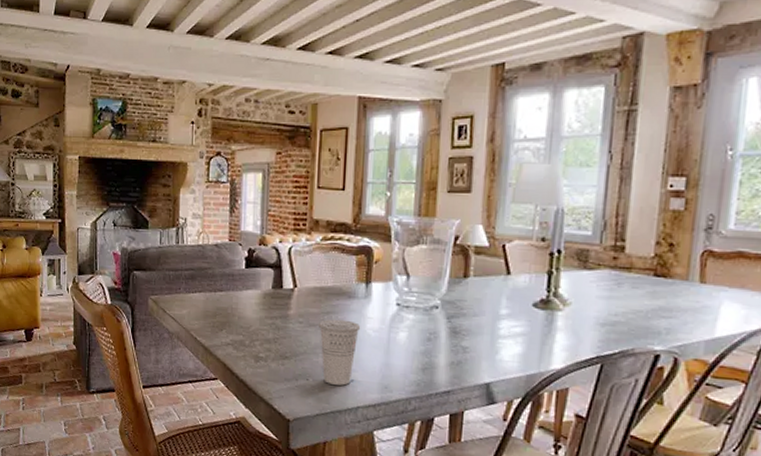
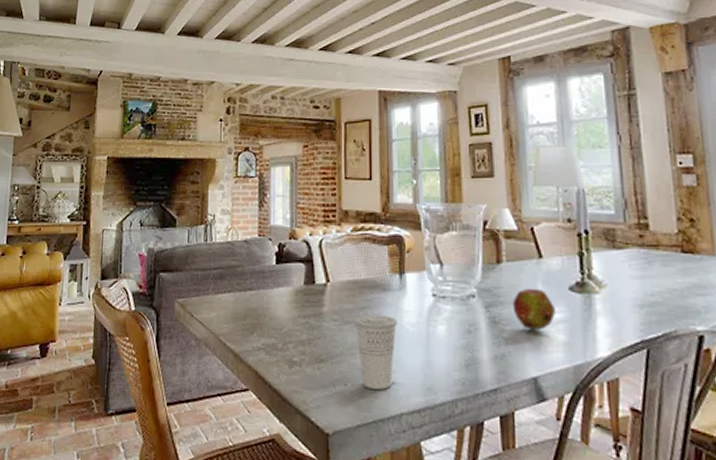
fruit: none [474,302,518,342] -> present [512,288,557,330]

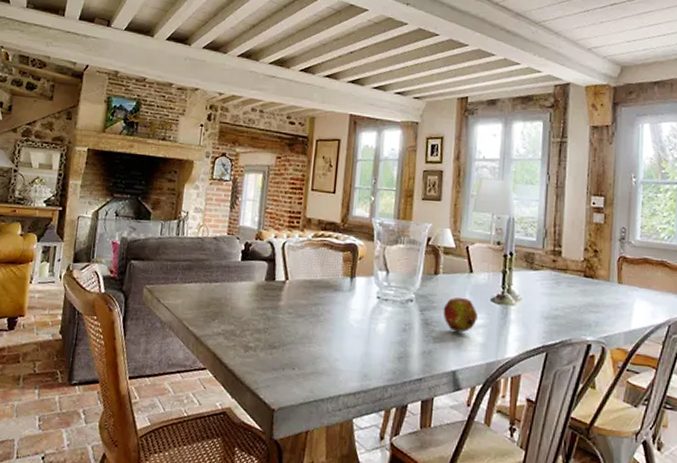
cup: present [355,314,398,390] -> none [307,310,345,374]

